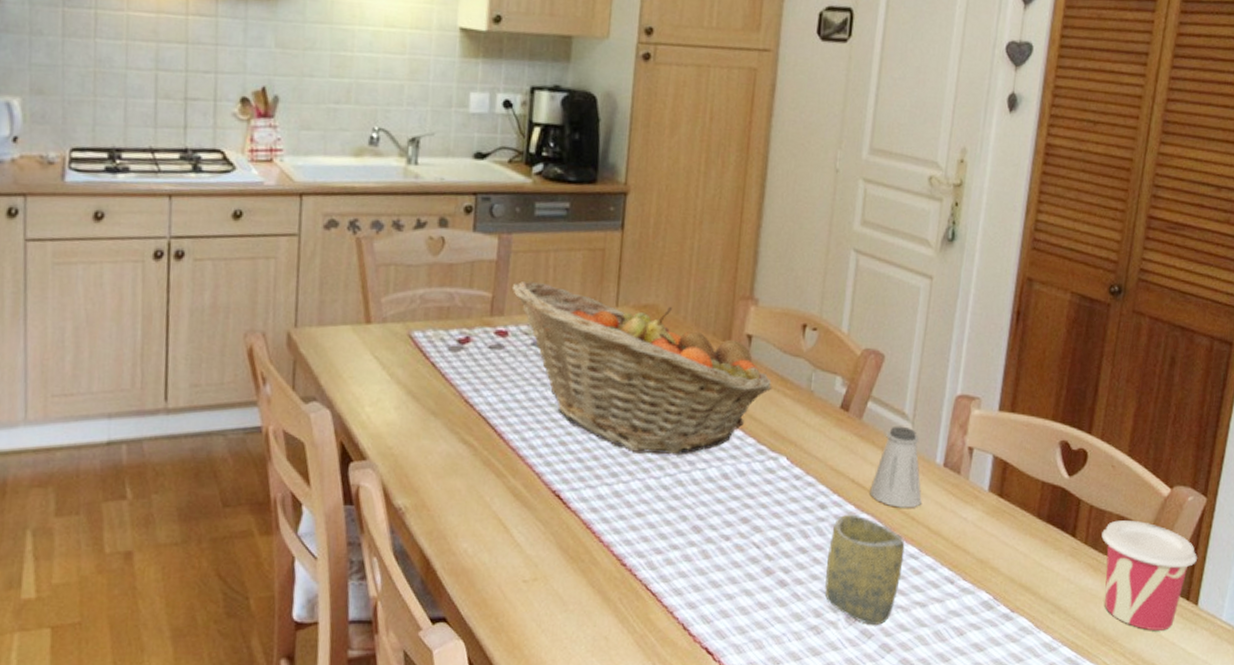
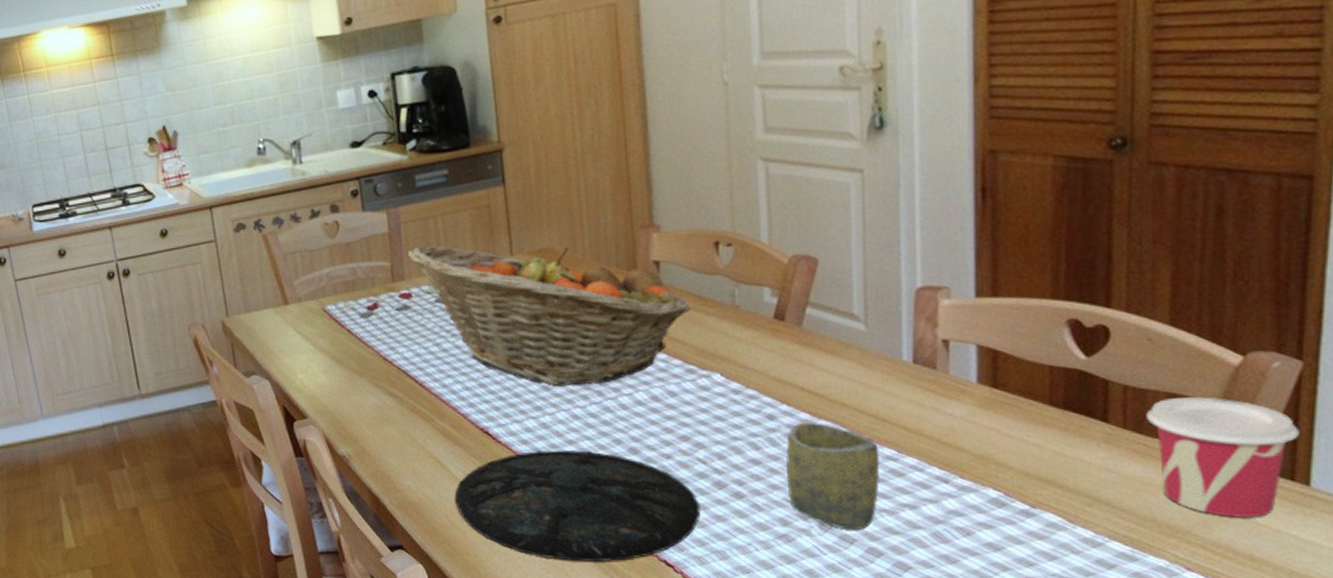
plate: none [511,521,748,646] -> present [454,449,701,562]
saltshaker: present [869,426,922,508] -> none [825,327,891,411]

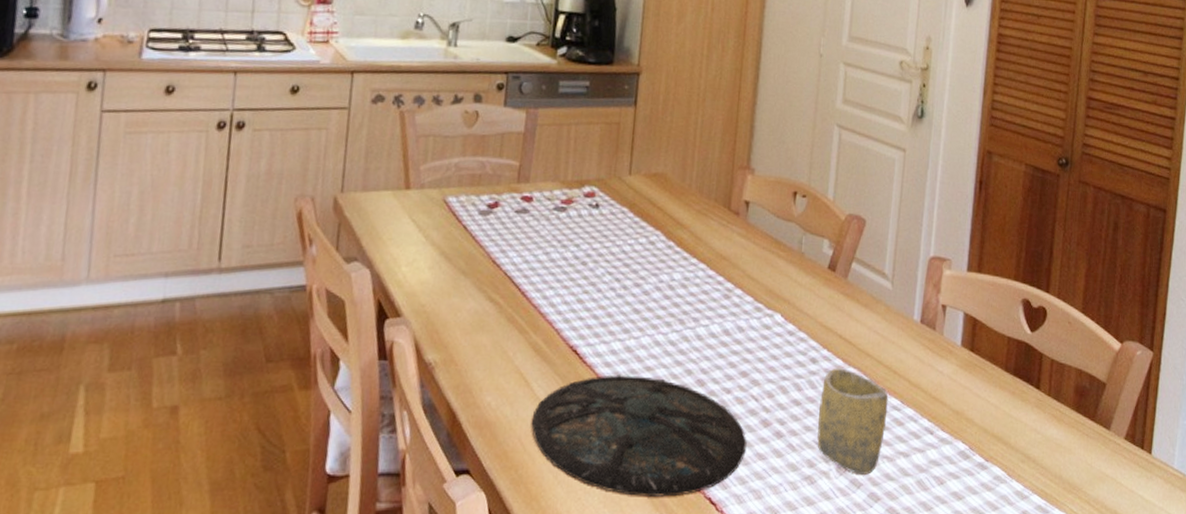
fruit basket: present [407,245,692,386] -> none [537,151,768,312]
cup: present [1146,397,1299,518] -> none [1063,373,1148,478]

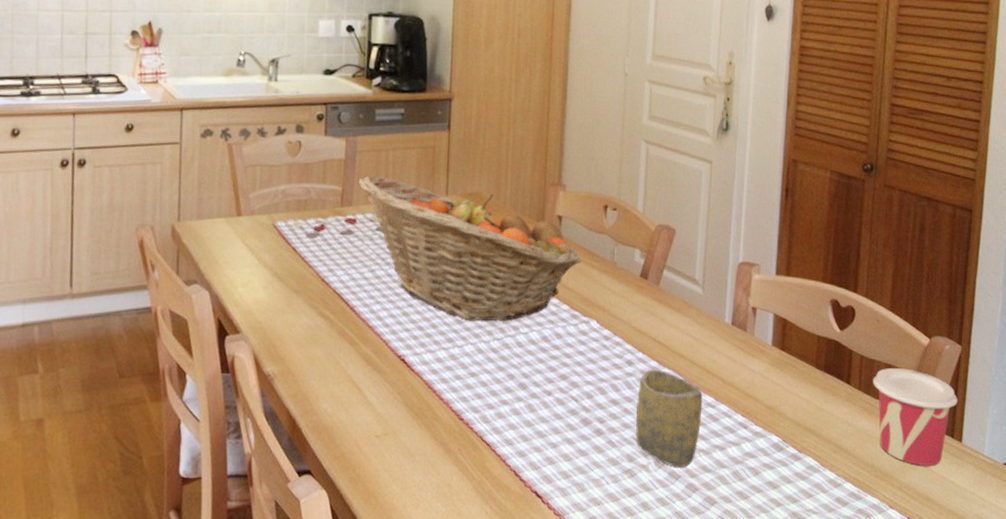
plate: present [531,375,747,497] -> none [365,381,569,491]
fruit basket: none [537,151,768,312] -> present [358,175,581,321]
cup: none [1063,373,1148,478] -> present [873,368,958,466]

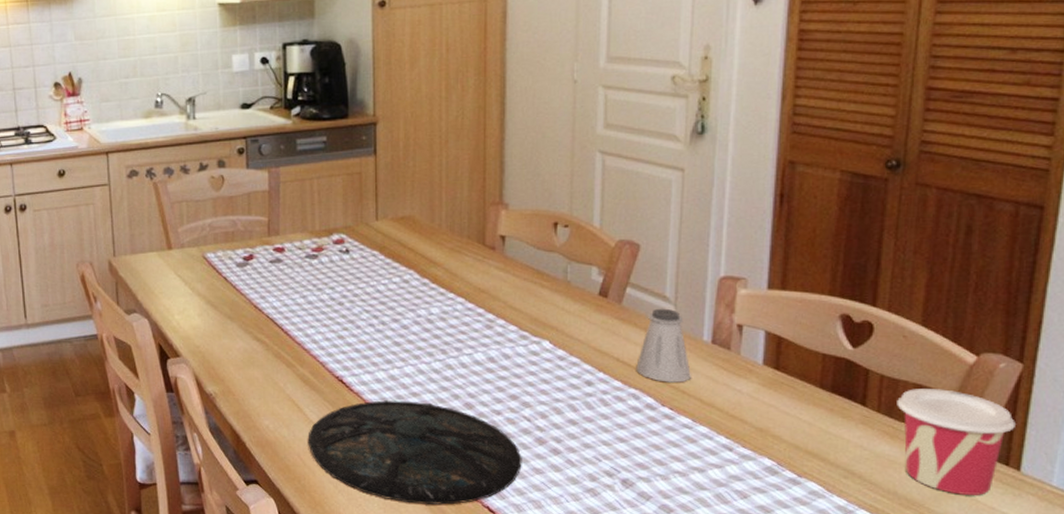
fruit basket: present [358,175,581,321] -> none [284,205,529,342]
plate: none [365,381,569,491] -> present [308,400,522,505]
cup: present [636,369,703,467] -> none [598,389,677,488]
saltshaker: none [670,290,715,362] -> present [636,308,691,383]

